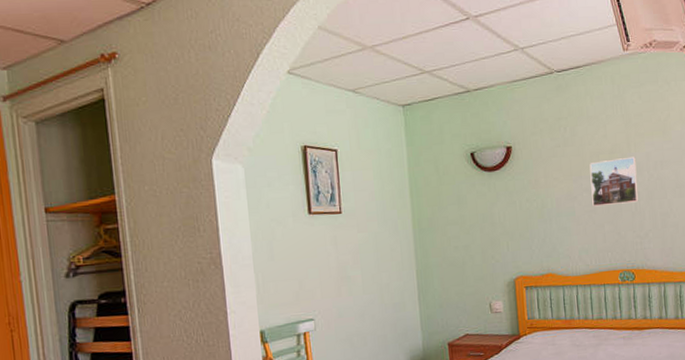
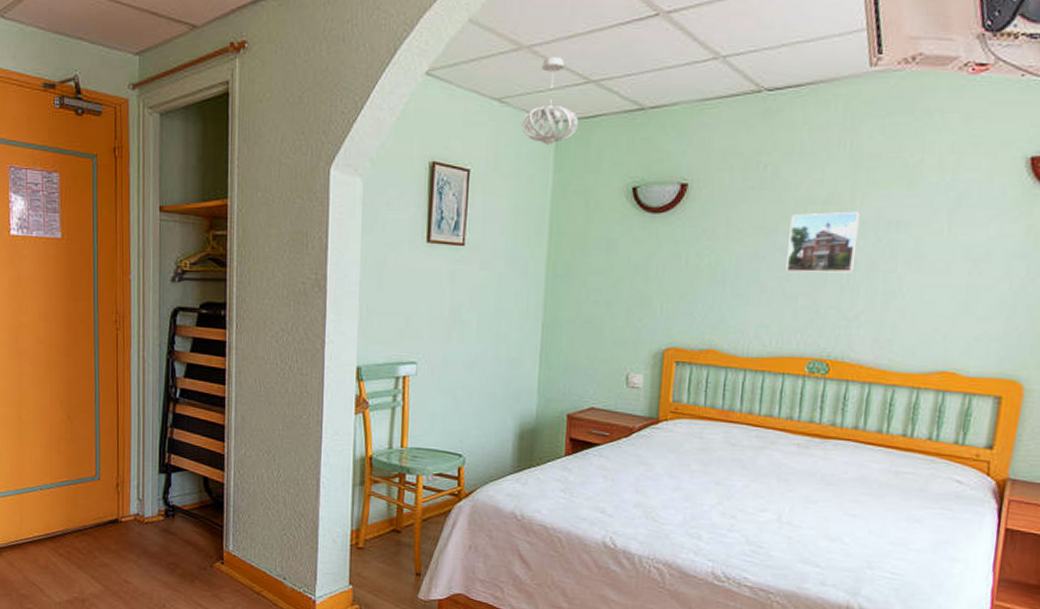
pendant light: none [374,54,421,125] -> present [520,57,579,146]

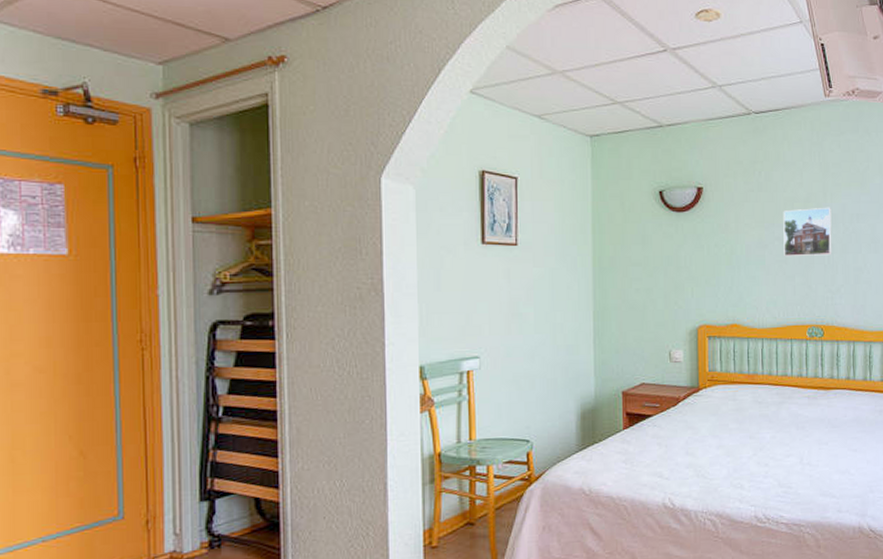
pendant light: present [520,57,579,146] -> none [559,81,610,157]

